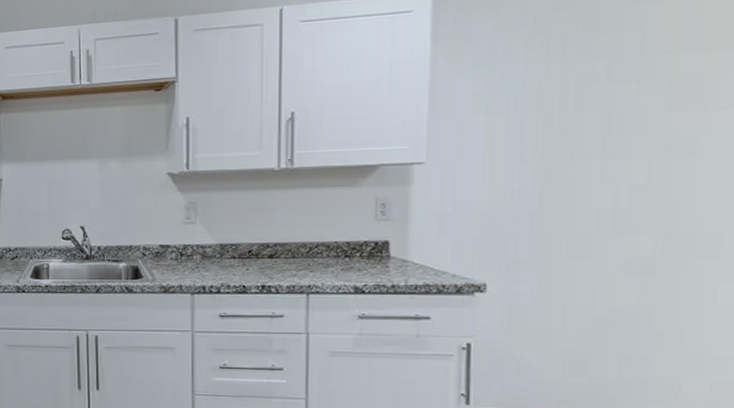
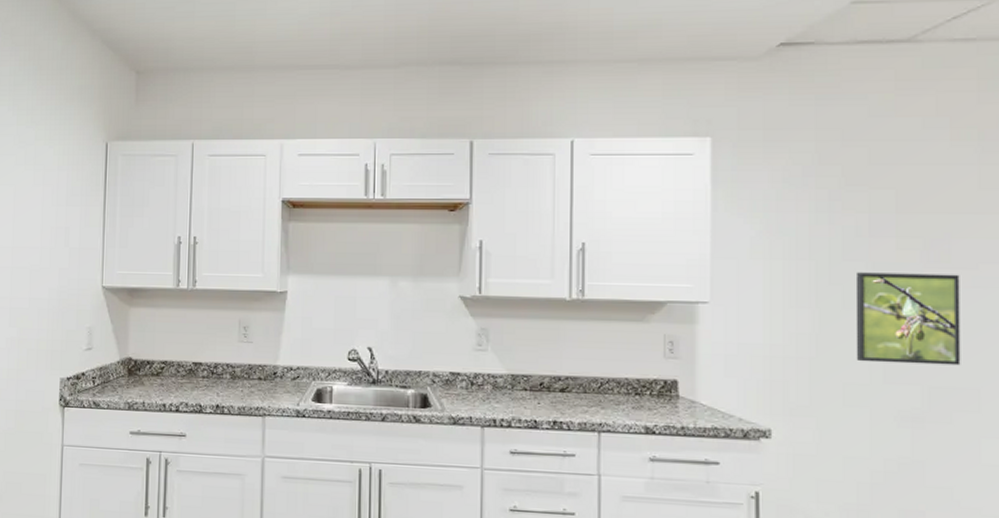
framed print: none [583,115,710,213] -> present [855,272,961,366]

